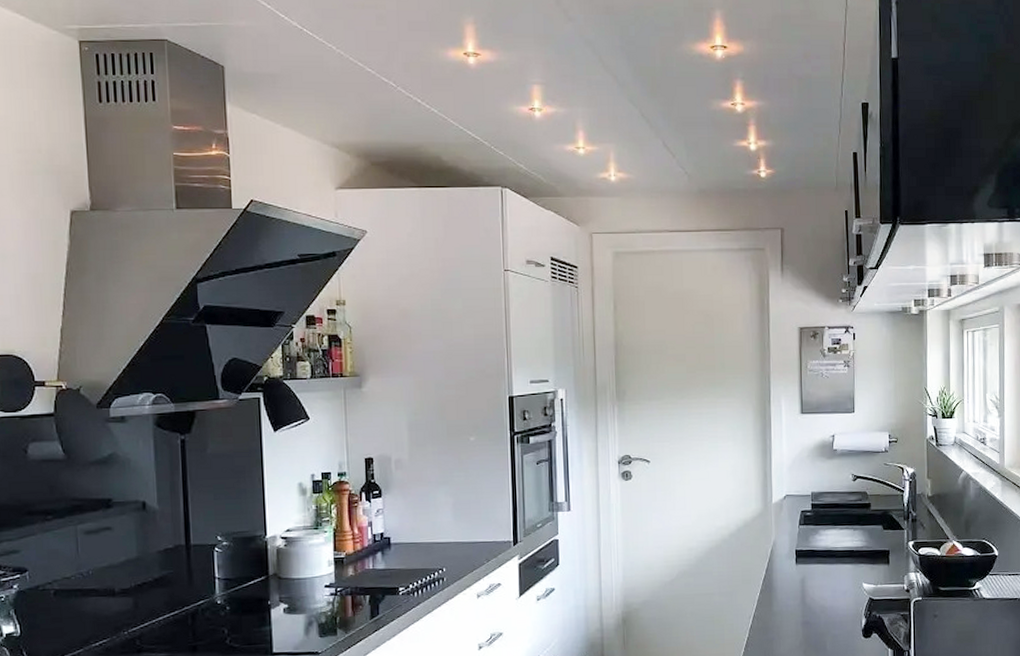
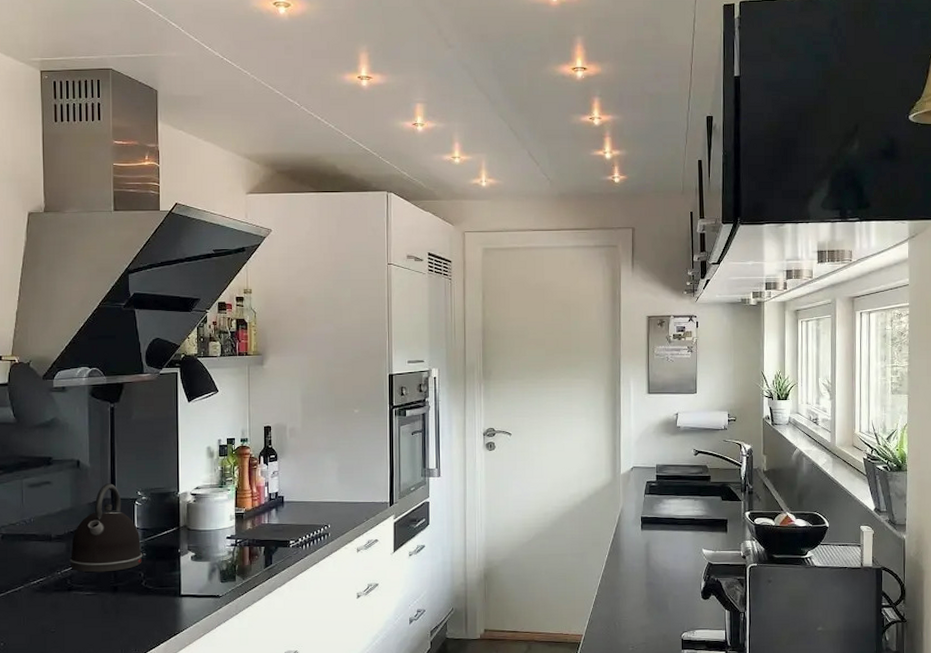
kettle: none [138,527,226,631] -> present [69,483,143,573]

